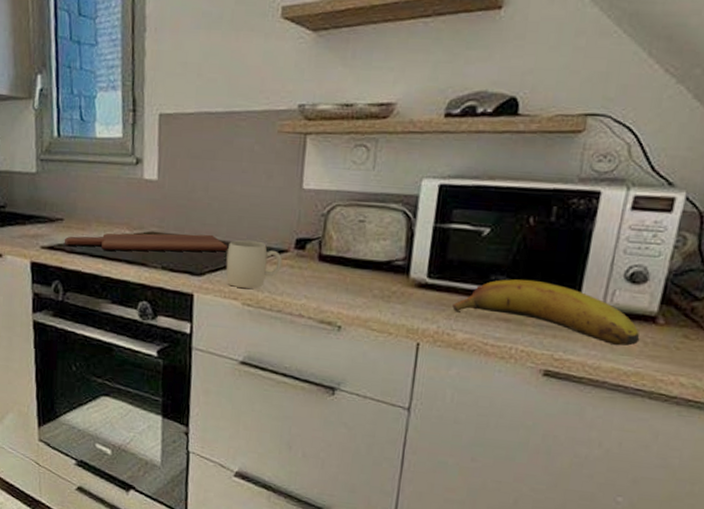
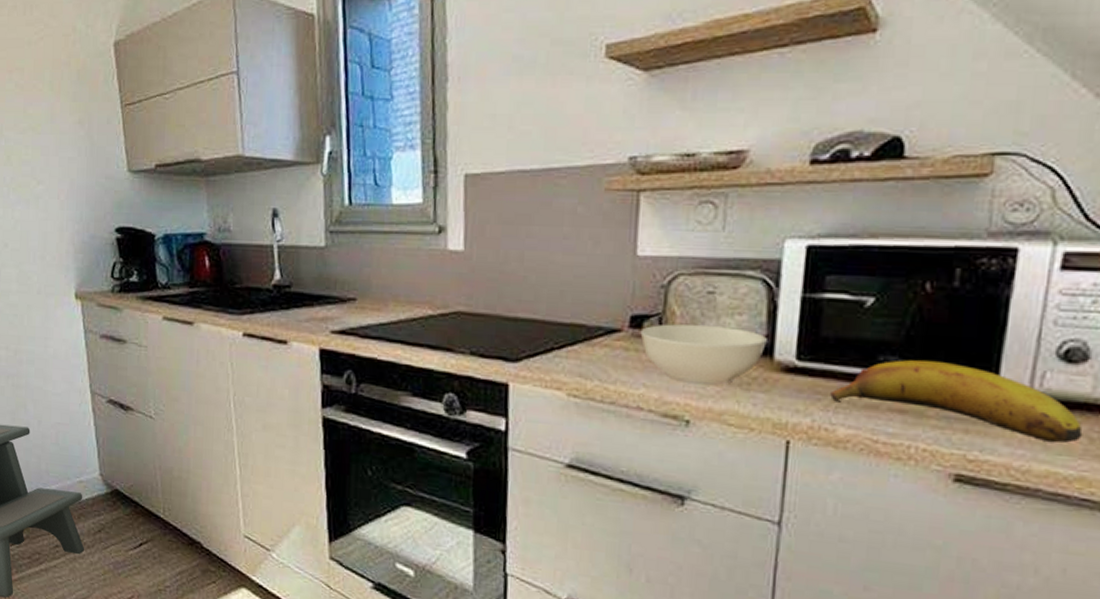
cutting board: present [64,233,229,252] -> none [357,312,549,335]
mug: present [226,239,283,289] -> none [546,318,615,376]
bowl: none [303,246,405,297] -> present [640,324,767,385]

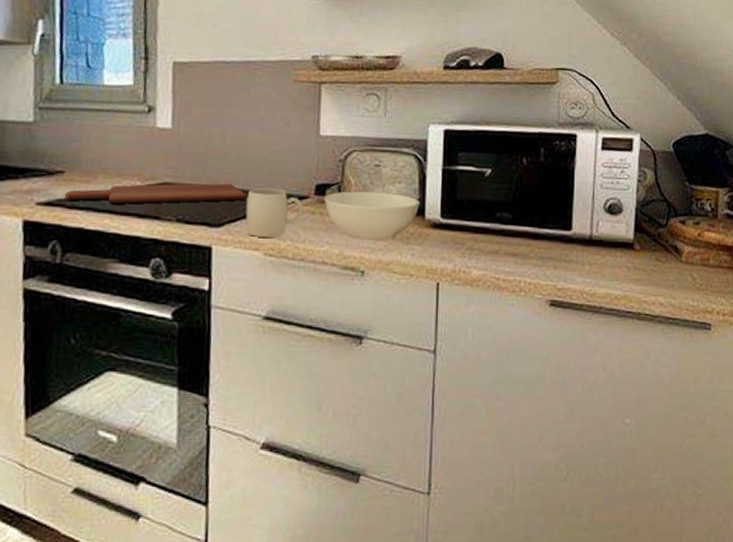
cutting board: none [357,312,549,335] -> present [64,183,248,205]
mug: none [546,318,615,376] -> present [245,187,304,238]
fruit: present [830,359,1083,443] -> none [466,215,623,272]

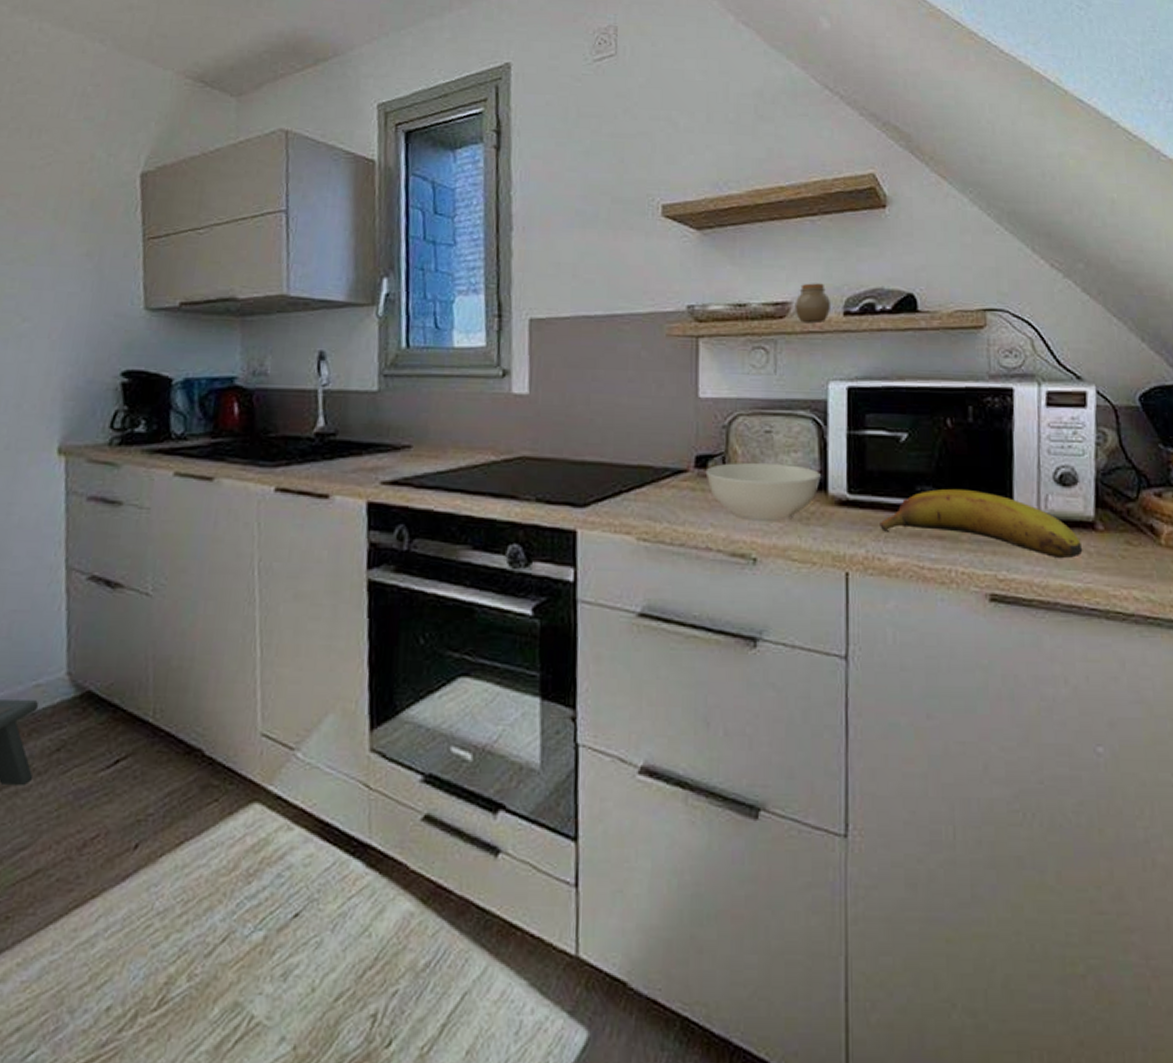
cutting board: present [64,183,248,205] -> none [411,455,617,483]
mug: present [245,187,304,238] -> none [614,460,682,519]
jar: none [403,40,434,76] -> present [795,283,832,324]
fruit: none [466,215,623,272] -> present [880,488,1083,559]

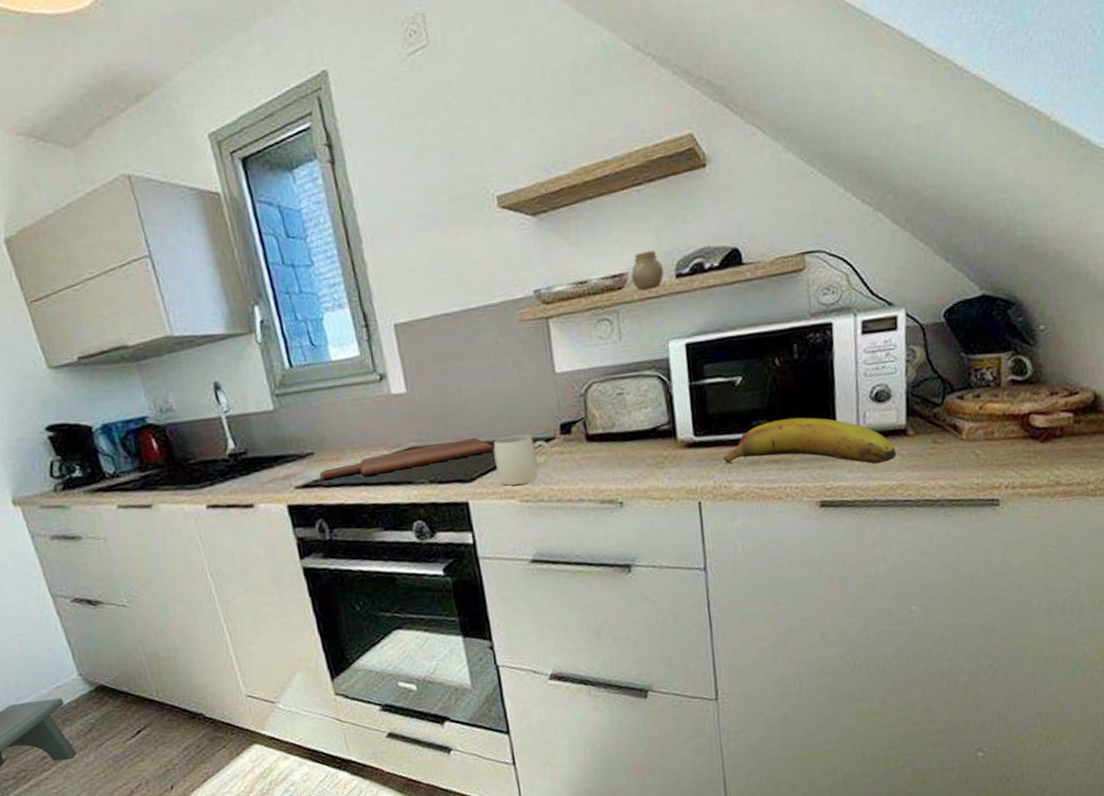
cutting board: none [411,455,617,483] -> present [319,437,495,480]
mug: none [614,460,682,519] -> present [493,434,552,486]
bowl: present [705,462,821,521] -> none [570,419,670,472]

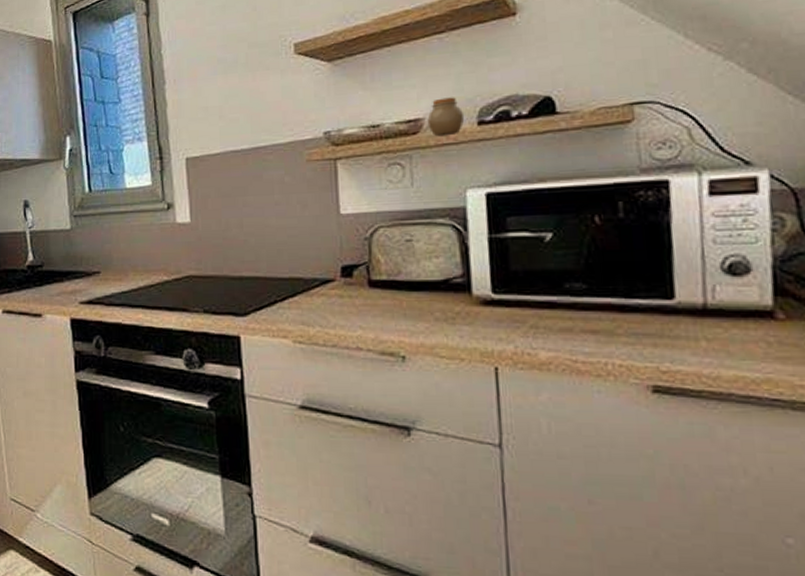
cutting board: present [319,437,495,480] -> none [102,271,271,300]
mug: present [493,434,552,486] -> none [270,273,330,324]
fruit: present [723,417,897,464] -> none [527,283,760,350]

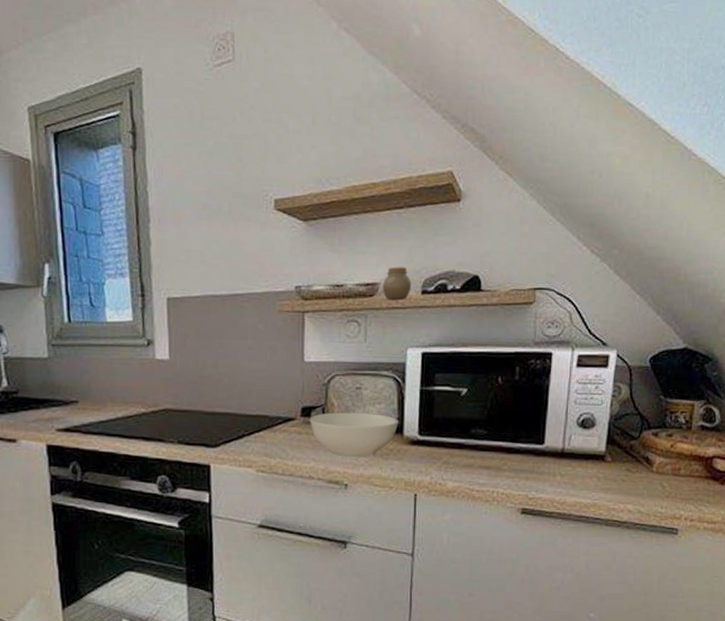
bowl: none [351,269,464,322] -> present [309,412,398,456]

